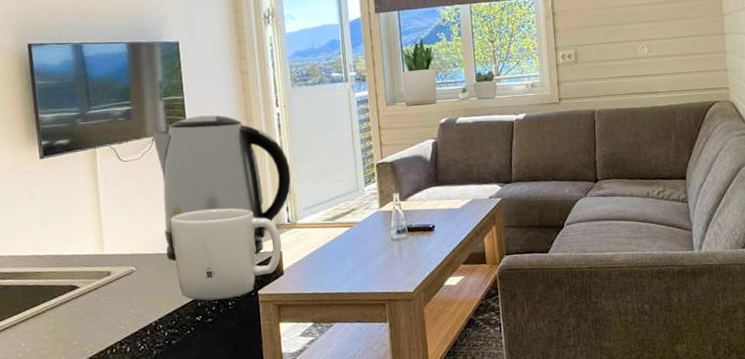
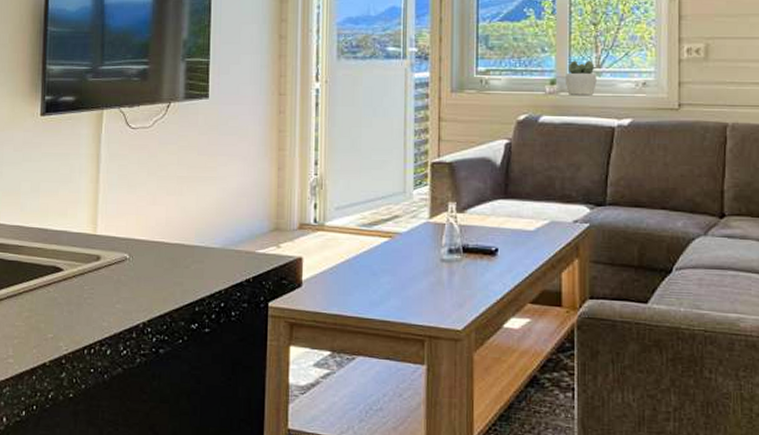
kettle: present [152,115,291,262] -> none [166,83,325,258]
mug: present [171,208,282,301] -> none [175,195,303,307]
planter: present [400,37,438,106] -> none [474,11,519,96]

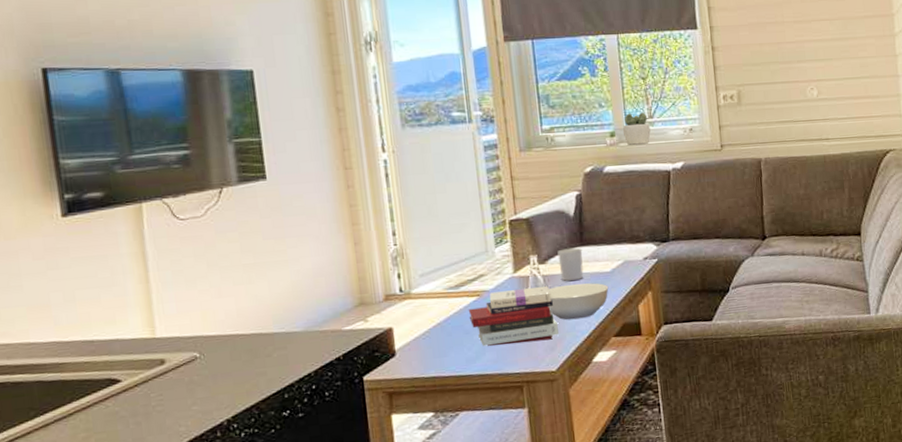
books: none [378,236,469,296] -> present [468,285,559,347]
bowl: none [461,238,530,278] -> present [548,283,609,320]
candle holder: none [478,199,506,236] -> present [557,247,584,282]

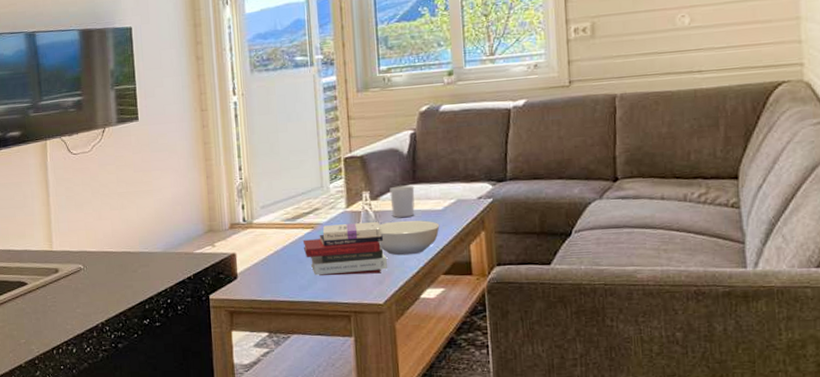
succulent plant: present [622,112,651,146] -> none [461,49,491,84]

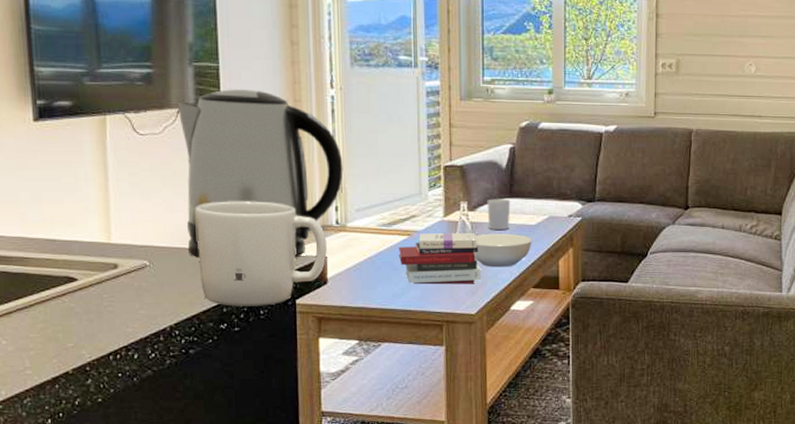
kettle: none [102,104,248,261] -> present [177,89,343,259]
mug: none [120,205,236,303] -> present [196,201,327,307]

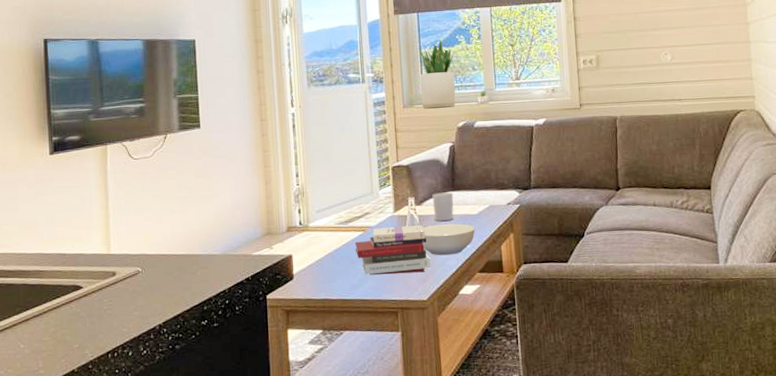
kettle: present [177,89,343,259] -> none [164,114,305,263]
mug: present [196,201,327,307] -> none [180,209,292,305]
planter: none [481,24,521,104] -> present [419,39,456,109]

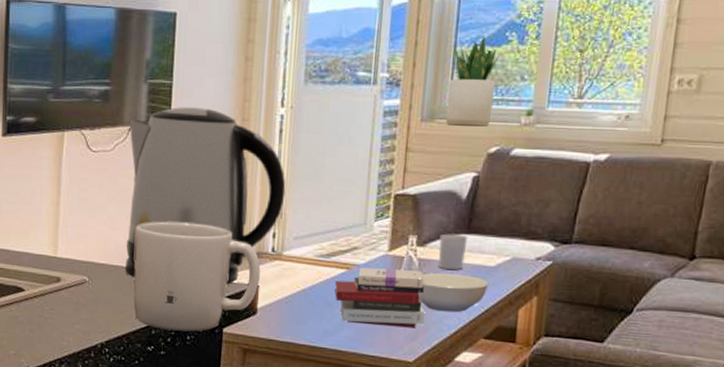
kettle: none [164,114,305,263] -> present [124,107,286,285]
mug: none [180,209,292,305] -> present [133,221,261,332]

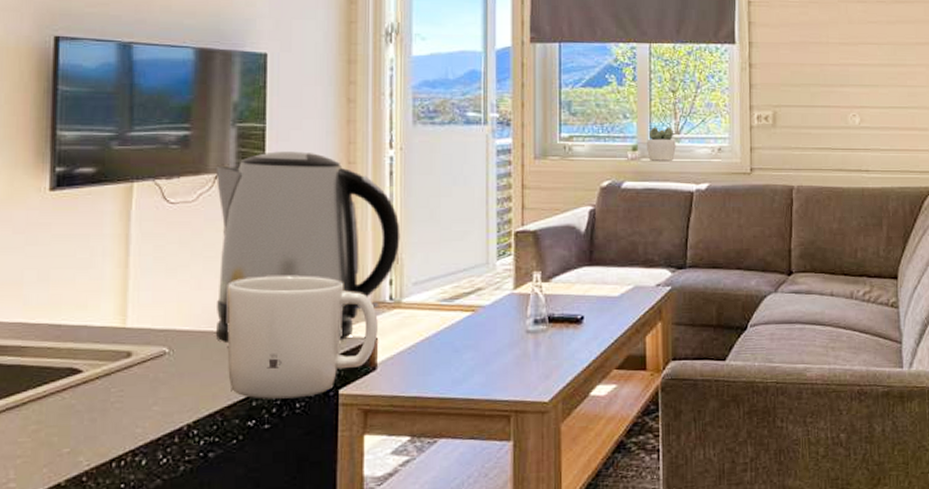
books: present [334,267,424,328] -> none [460,306,555,368]
bowl: present [418,272,489,313] -> none [547,306,615,346]
candle holder: present [438,233,468,271] -> none [563,267,591,304]
planter: present [446,35,499,127] -> none [557,77,602,162]
succulent plant: none [542,90,577,129] -> present [646,127,676,162]

